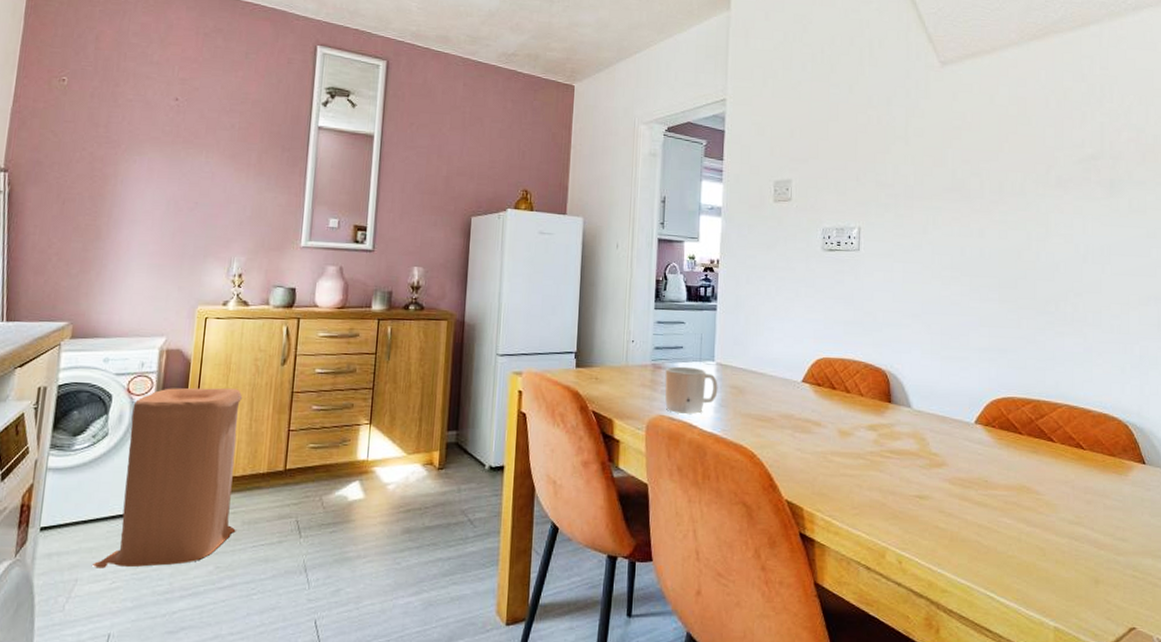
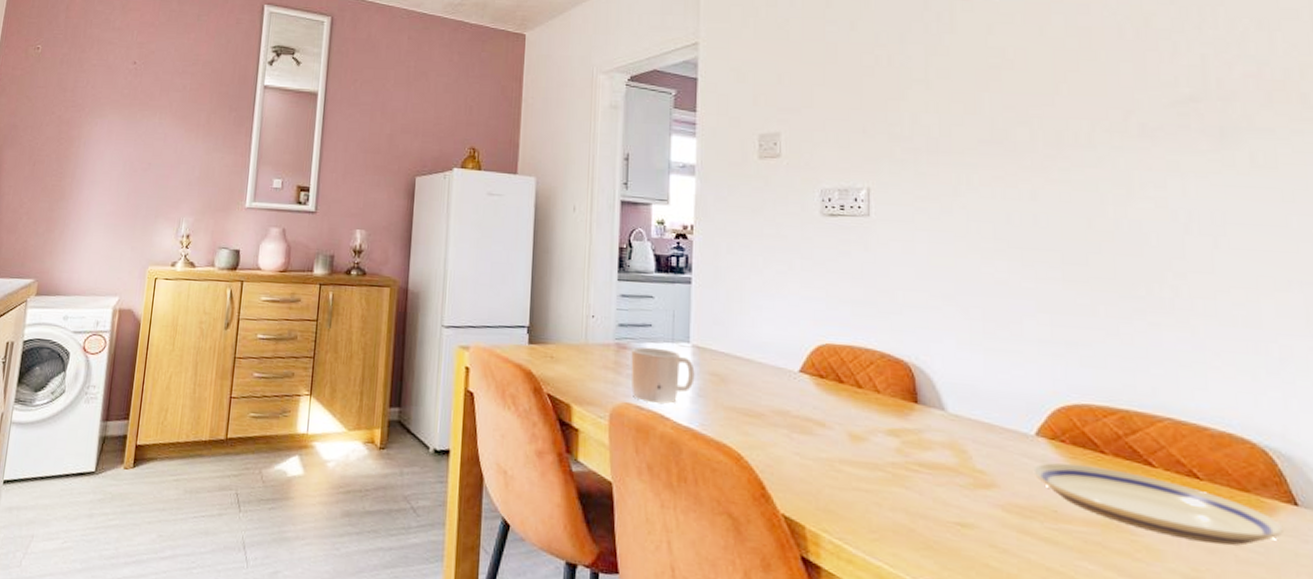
laundry basket: present [92,387,242,569] -> none [47,348,187,529]
plate: none [972,443,1135,497] -> present [1033,463,1283,546]

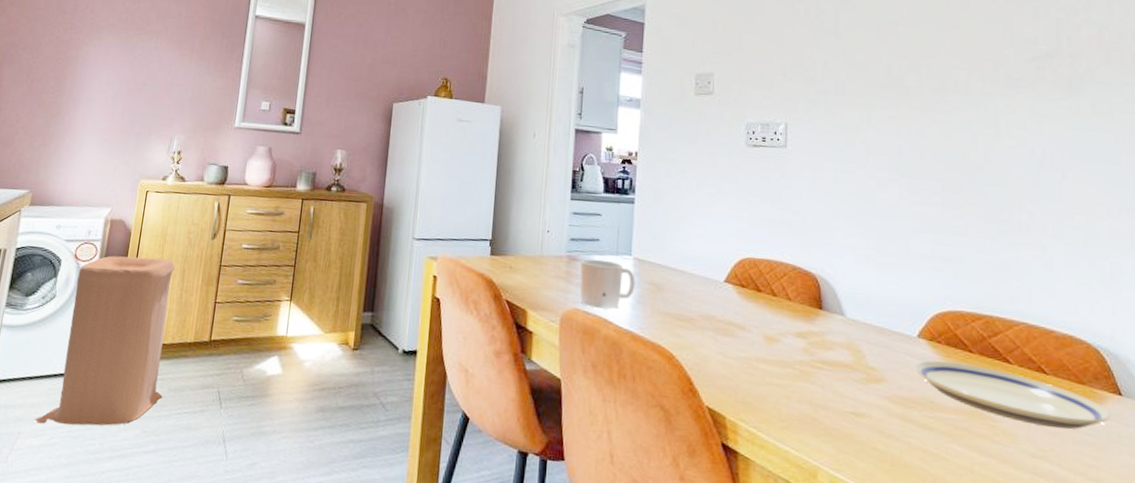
laundry basket: none [47,348,187,529] -> present [34,255,175,426]

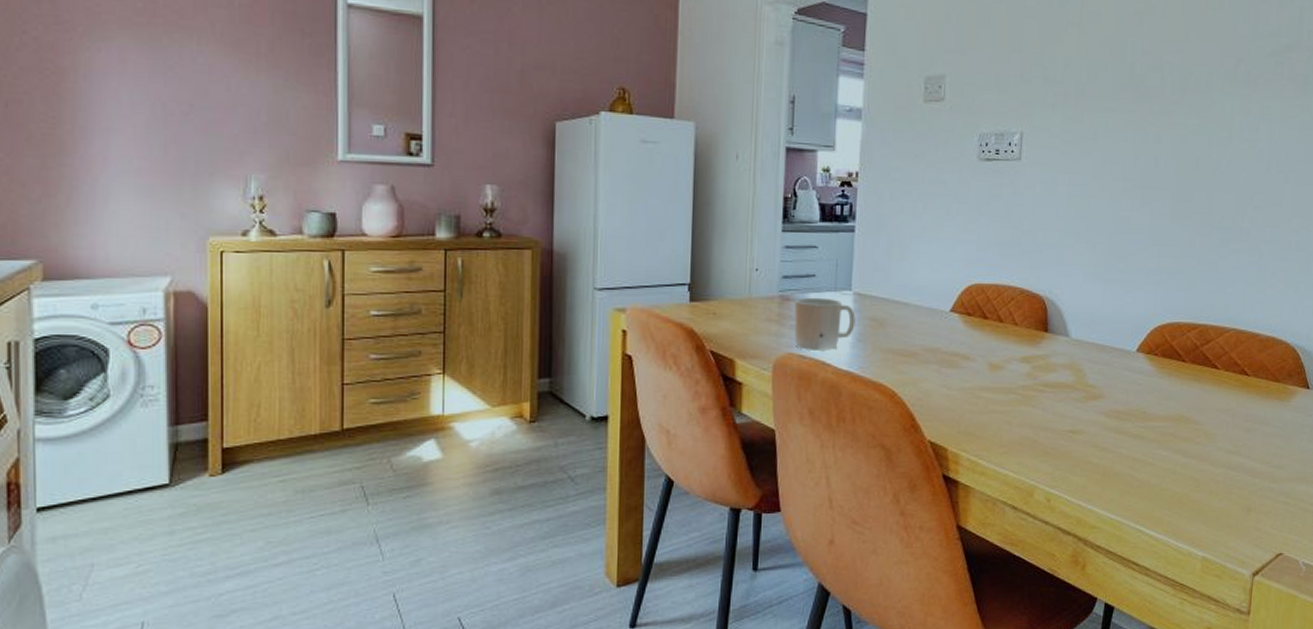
laundry basket: present [34,255,175,426] -> none [111,336,288,551]
plate: present [915,360,1110,429] -> none [1131,372,1297,425]

